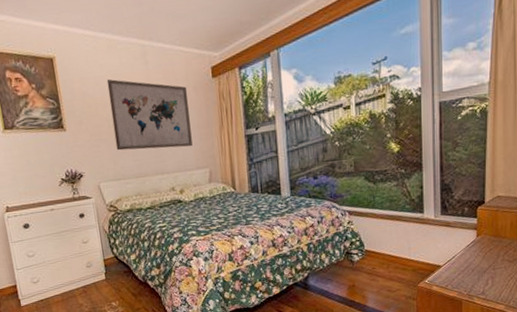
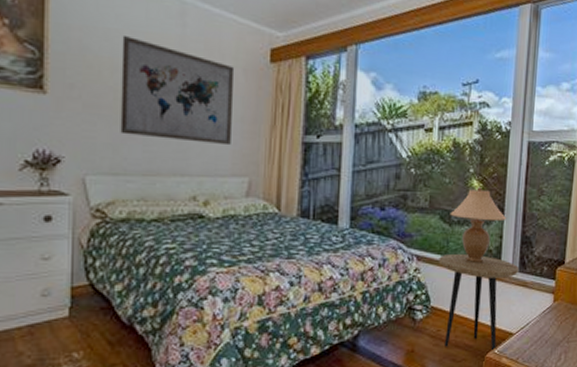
side table: none [368,205,440,281] -> present [439,253,518,351]
table lamp: none [373,148,426,212] -> present [450,187,507,264]

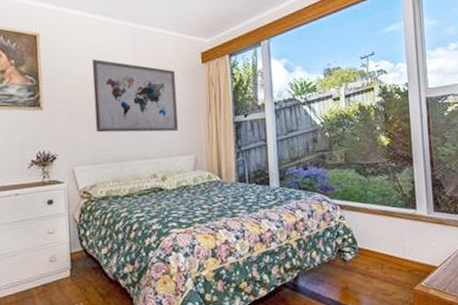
side table: present [439,253,518,351] -> none [359,199,433,284]
table lamp: present [450,187,507,264] -> none [364,141,416,208]

